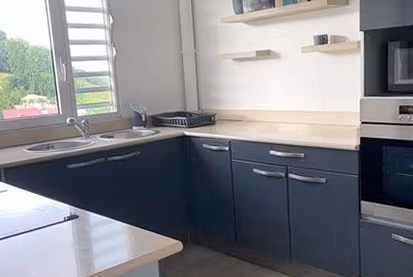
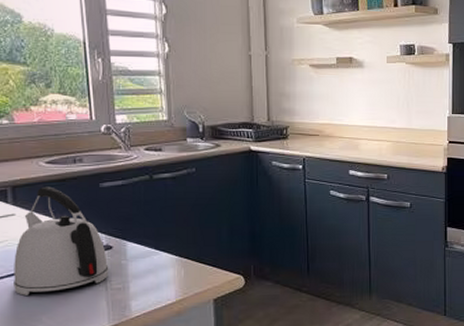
kettle: none [8,168,77,253] -> present [14,186,109,295]

